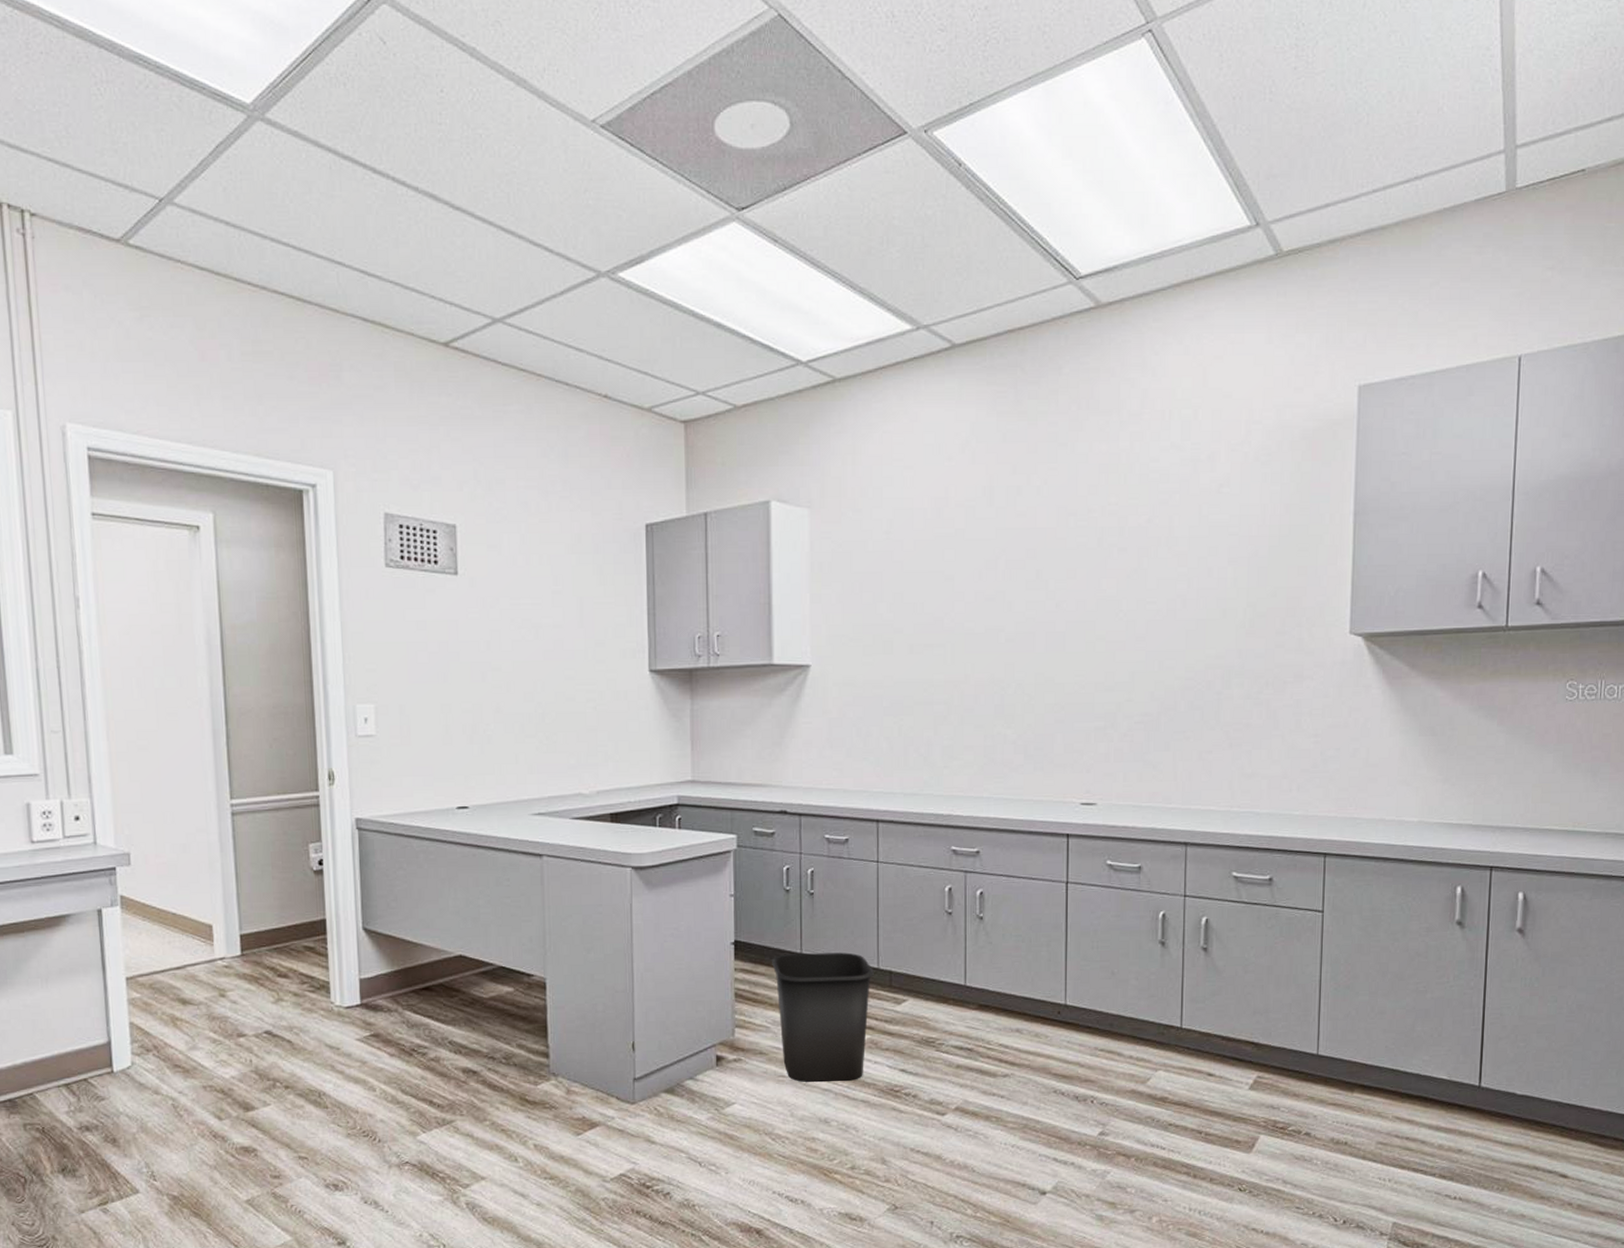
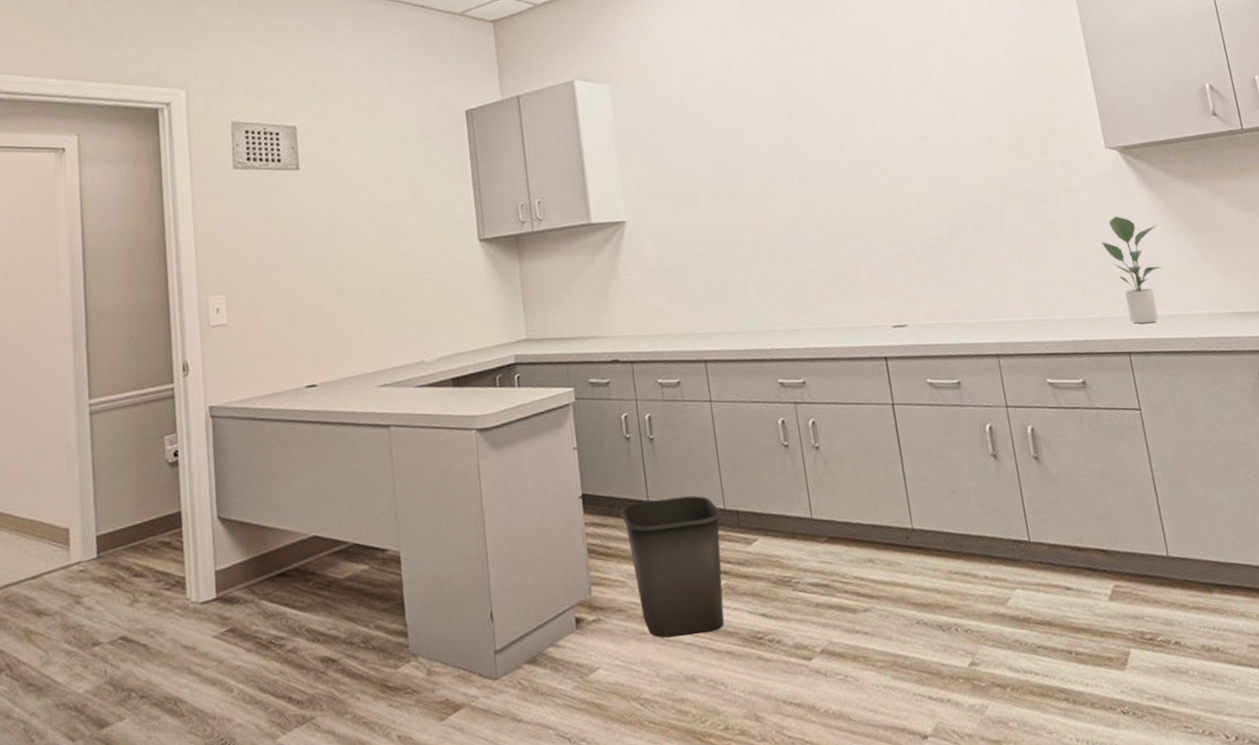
potted plant: none [1322,709,1386,826] -> present [1101,216,1162,324]

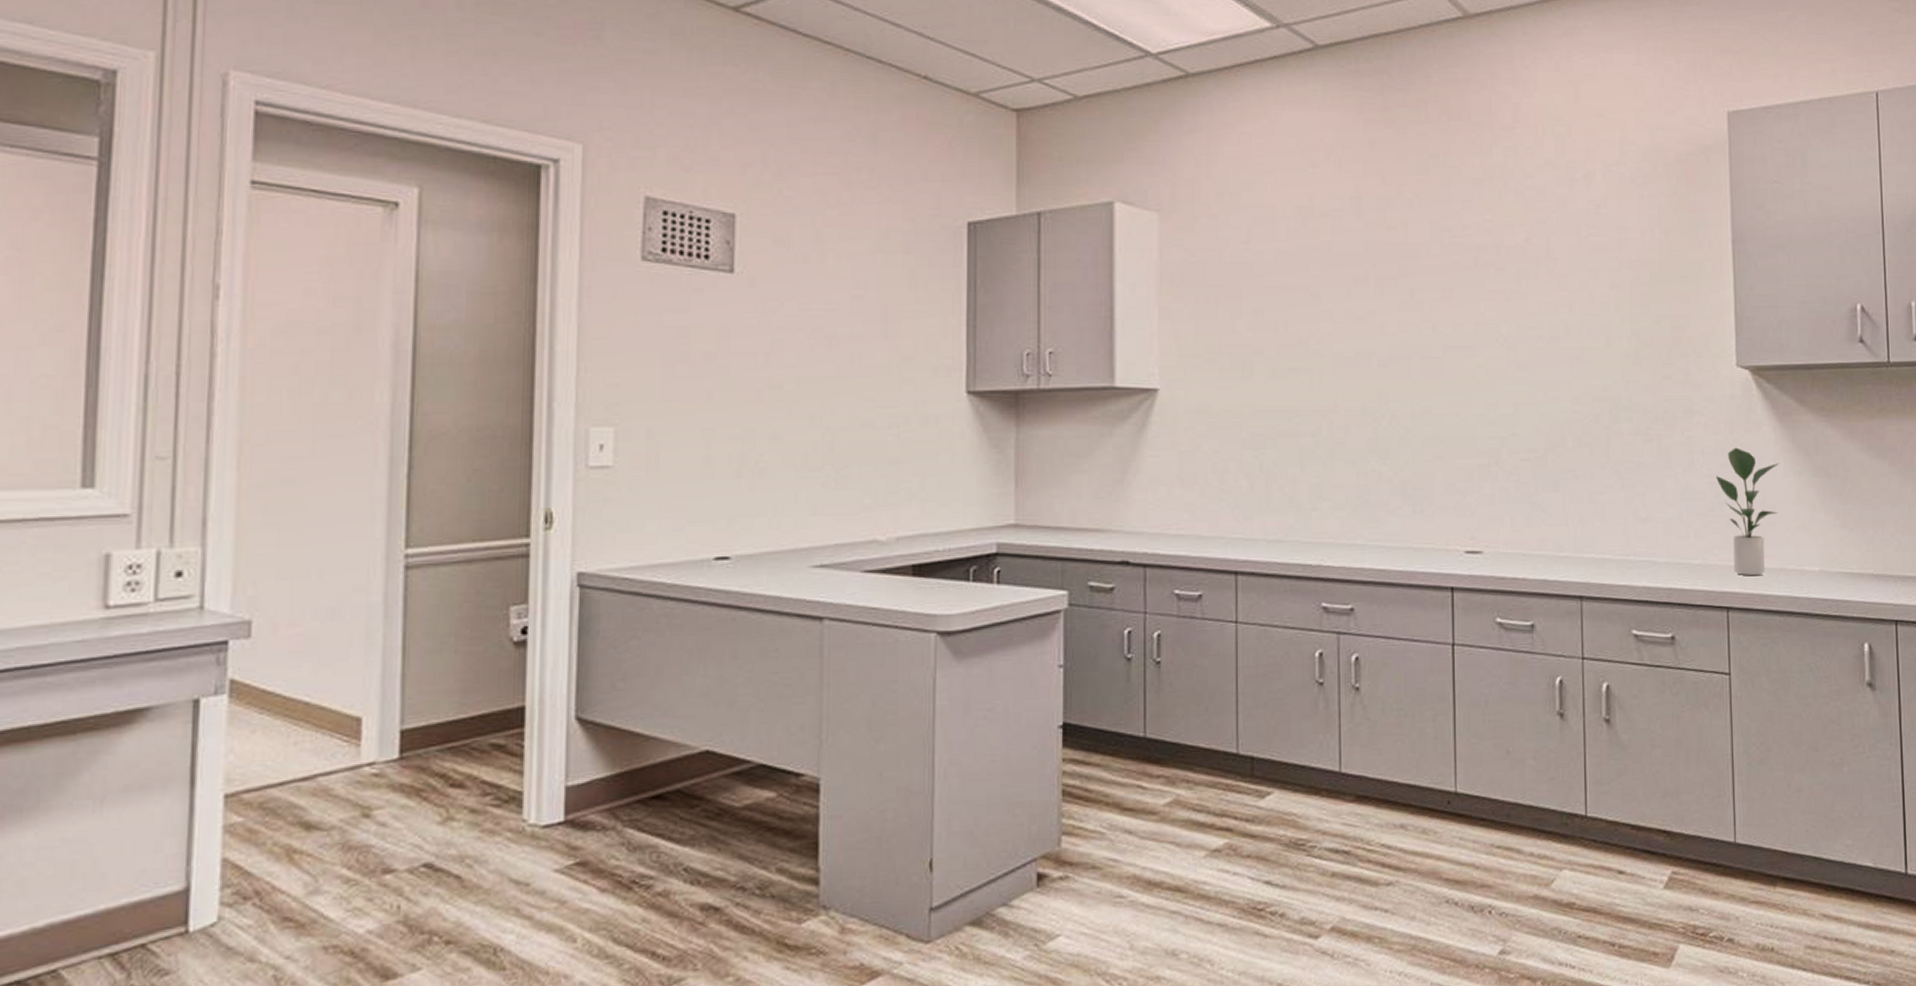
waste bin: present [620,495,724,638] -> none [1109,735,1232,903]

